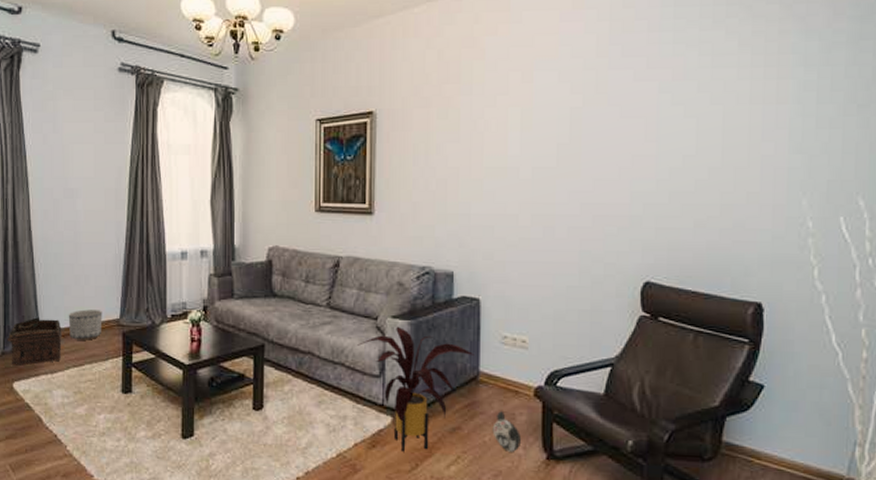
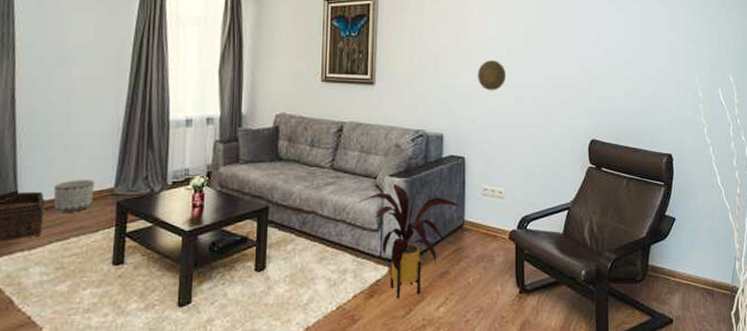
plush toy: present [492,411,522,452] -> none [475,254,500,290]
decorative plate: none [495,184,533,221] -> present [477,60,507,91]

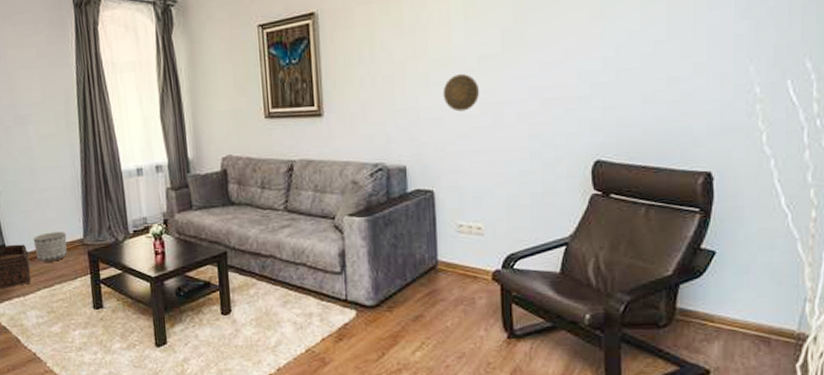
house plant: present [358,183,460,299] -> none [317,223,432,342]

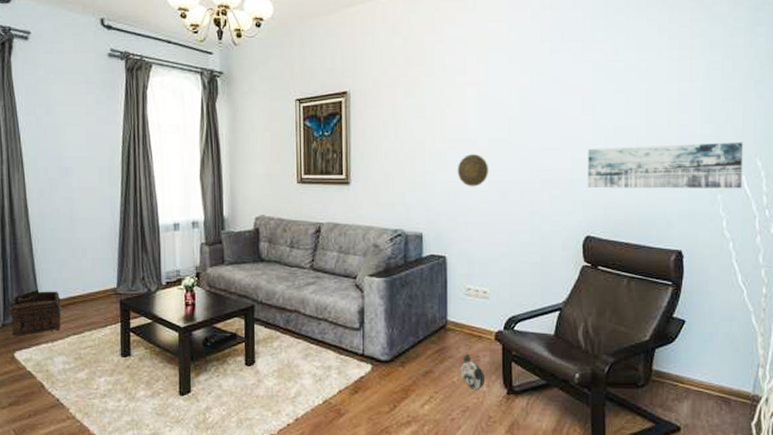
planter: present [33,231,67,262] -> none [66,280,100,309]
plush toy: none [454,297,483,334] -> present [460,354,486,390]
wall art: none [596,39,789,105] -> present [588,142,744,189]

